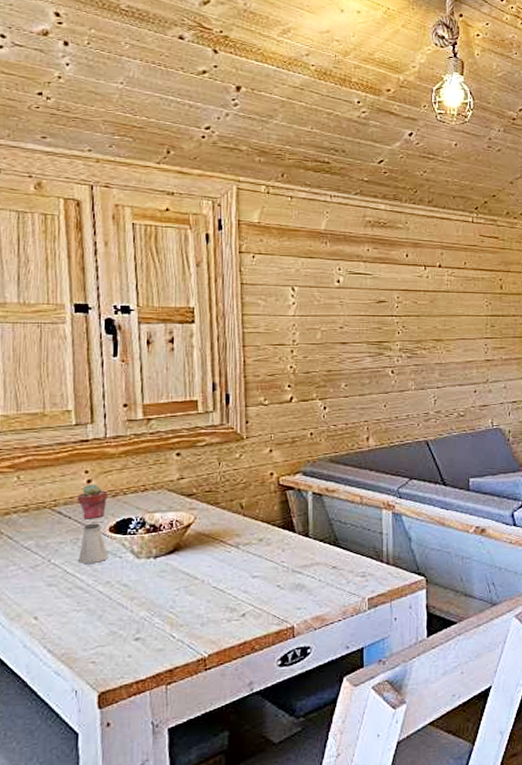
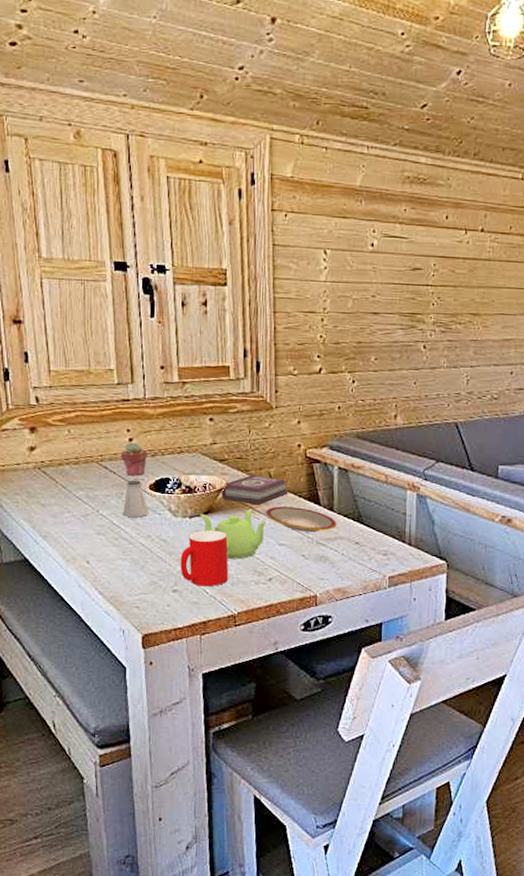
cup: none [143,569,198,631] -> present [180,530,229,587]
teapot: none [165,542,240,598] -> present [200,508,268,559]
book: none [189,507,262,538] -> present [221,475,289,505]
plate: none [237,536,312,562] -> present [265,506,336,533]

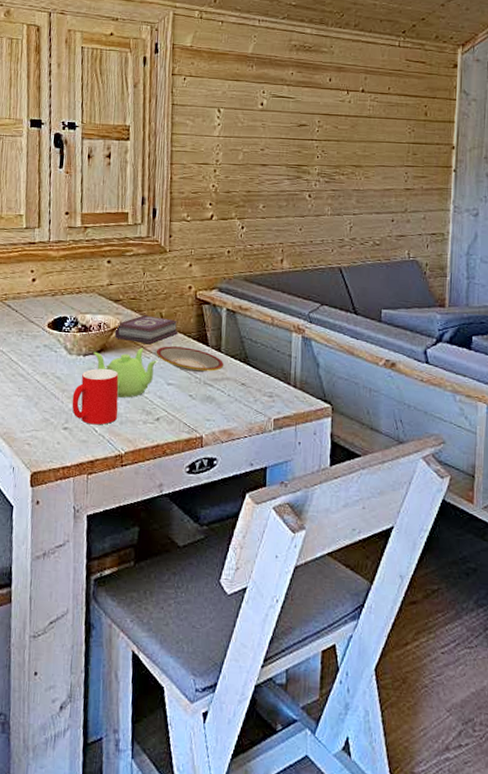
potted succulent: present [120,442,147,476] -> none [23,282,48,315]
saltshaker: present [123,480,149,517] -> none [21,318,46,354]

